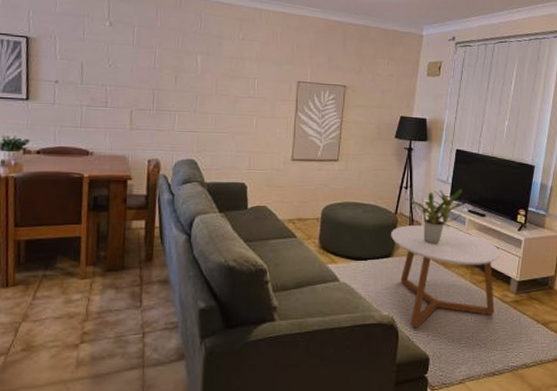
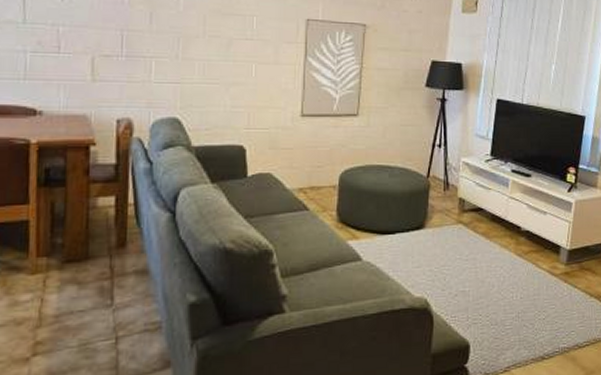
coffee table: present [391,225,501,328] -> none [423,190,549,310]
potted plant: present [405,189,466,244] -> none [438,145,509,212]

